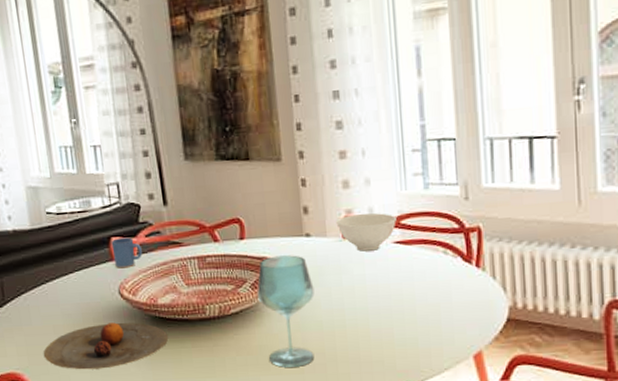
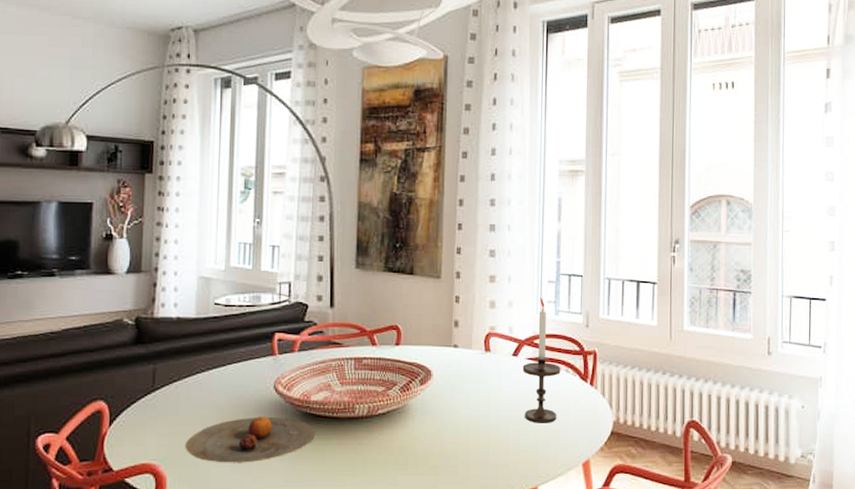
mug: present [111,237,143,269] -> none [274,334,304,364]
wine glass: present [256,255,315,367] -> none [405,363,456,468]
bowl: present [336,213,397,252] -> none [481,331,531,364]
candlestick: none [389,170,438,314] -> present [522,297,561,423]

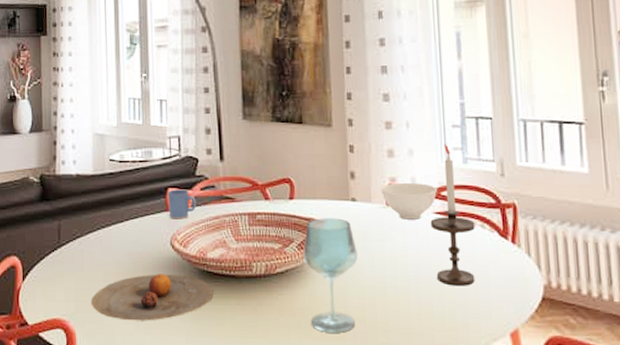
mug: none [274,334,304,364] -> present [168,189,197,219]
wine glass: none [405,363,456,468] -> present [303,218,358,333]
bowl: none [481,331,531,364] -> present [380,182,437,219]

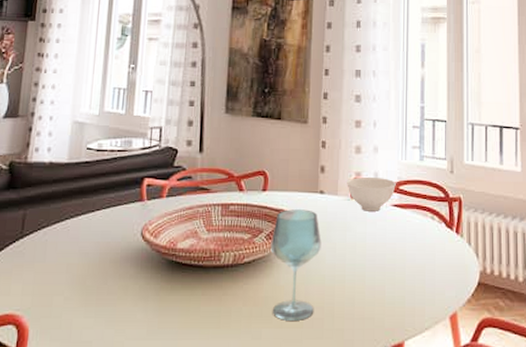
plate: present [91,274,215,321] -> none [49,265,181,314]
mug: present [168,189,197,219] -> none [143,179,173,210]
candlestick: present [430,144,475,286] -> none [388,143,426,273]

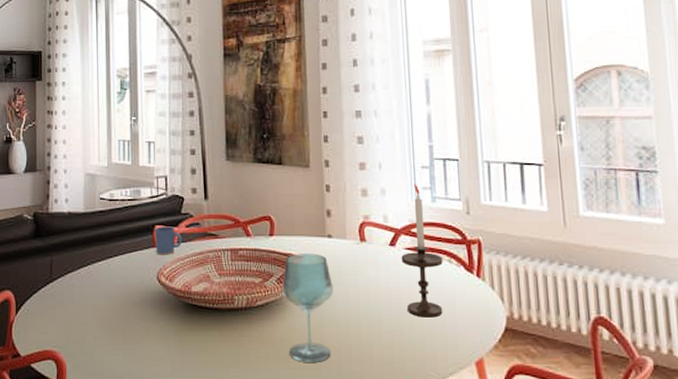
mug: none [143,179,173,210] -> present [155,226,183,255]
bowl: present [347,176,396,211] -> none [355,219,408,255]
candlestick: none [388,143,426,273] -> present [401,184,443,318]

